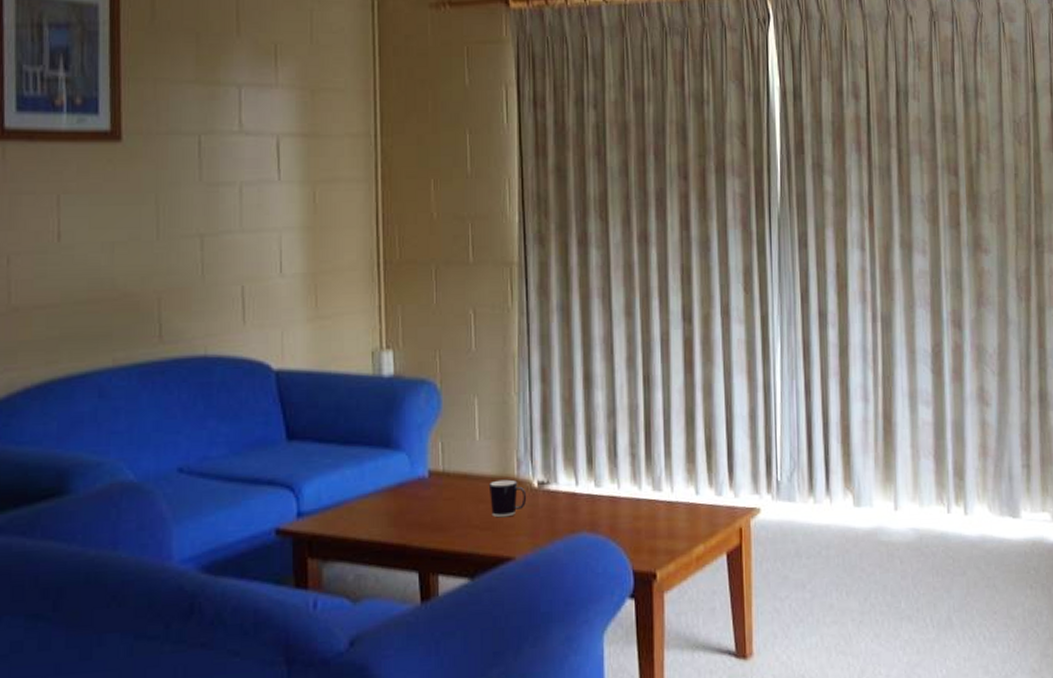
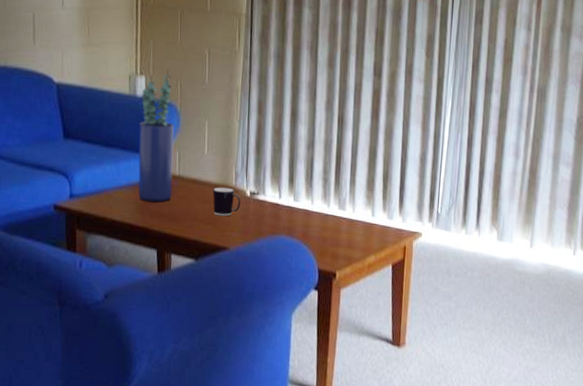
vase: none [387,337,437,511] -> present [138,68,174,203]

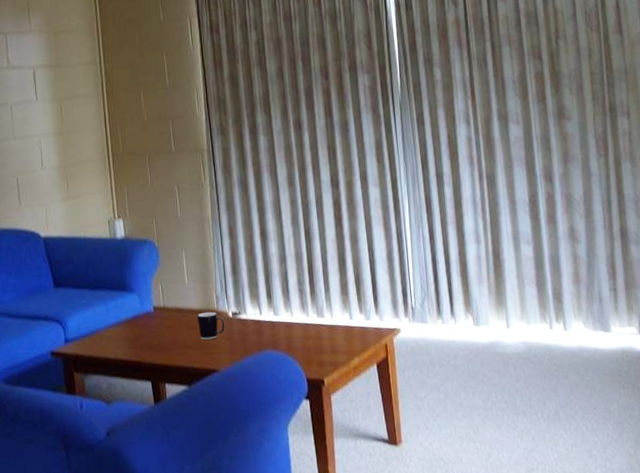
vase: present [138,68,174,203] -> none [122,208,160,336]

